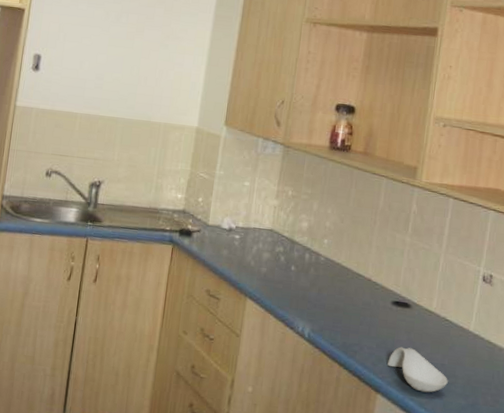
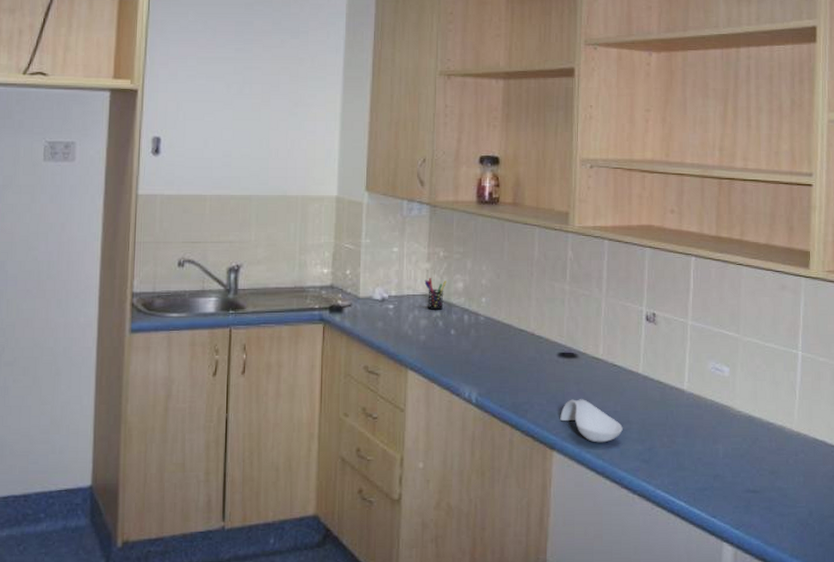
pen holder: none [271,214,292,246] -> present [424,278,446,310]

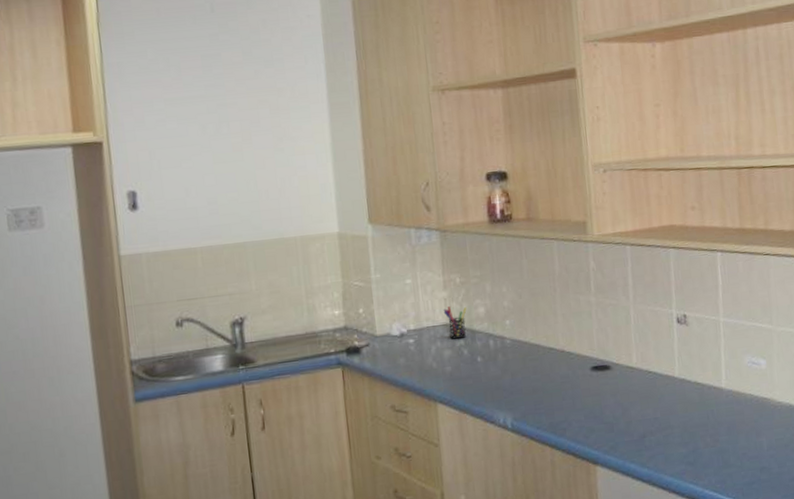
spoon rest: present [560,399,623,443] -> none [599,410,665,452]

